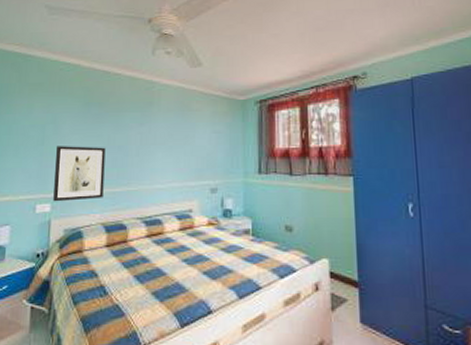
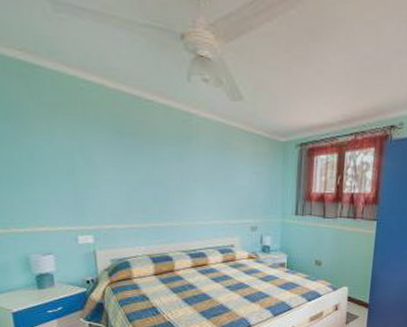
wall art: present [53,146,106,202] -> none [90,178,147,234]

